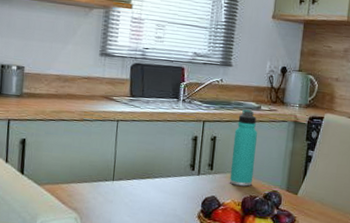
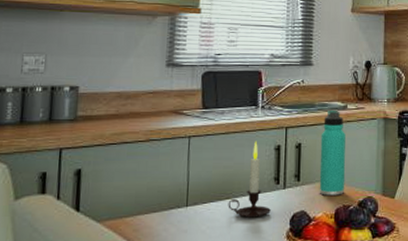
candle: none [148,130,186,197] -> present [228,141,271,218]

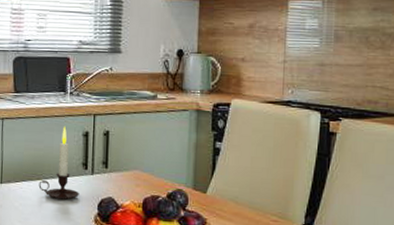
thermos bottle: present [319,109,346,196] -> none [127,98,155,186]

